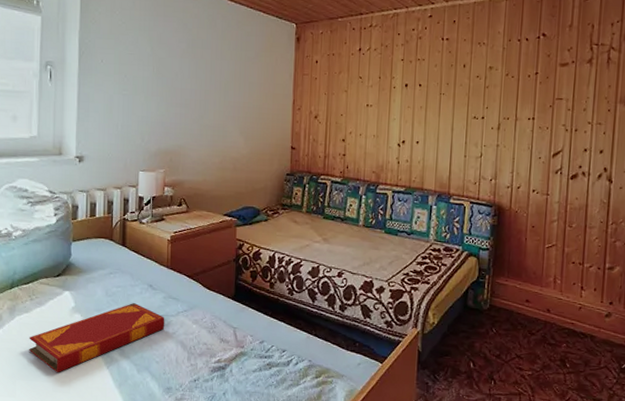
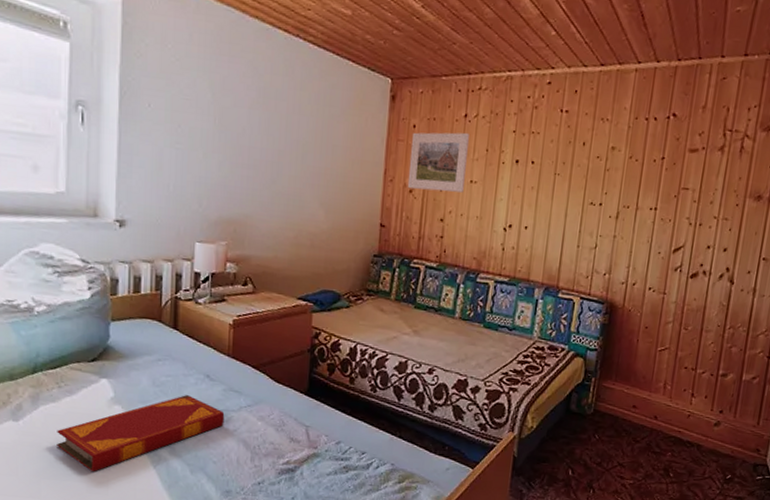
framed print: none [312,64,364,116] -> present [407,132,469,193]

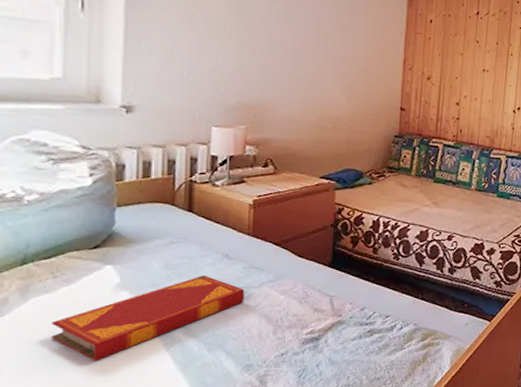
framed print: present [407,132,469,193] -> none [425,26,481,80]

